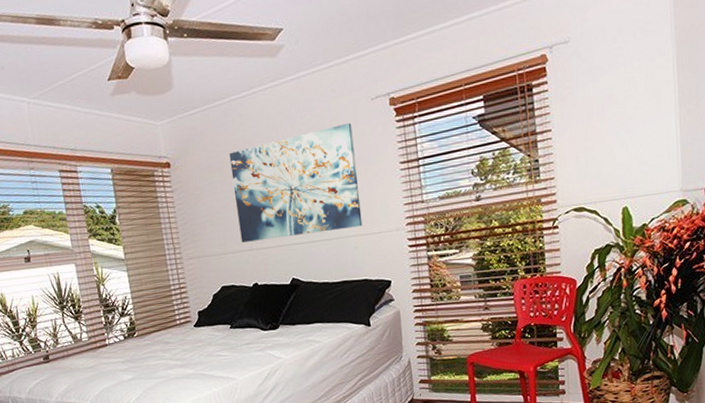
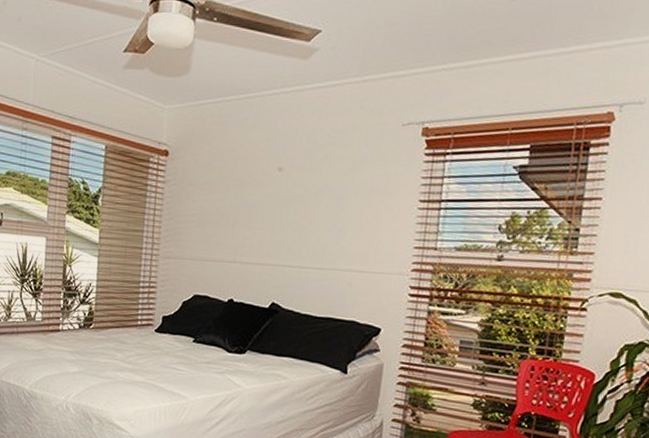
wall art: present [229,122,363,243] -> none [226,145,374,262]

